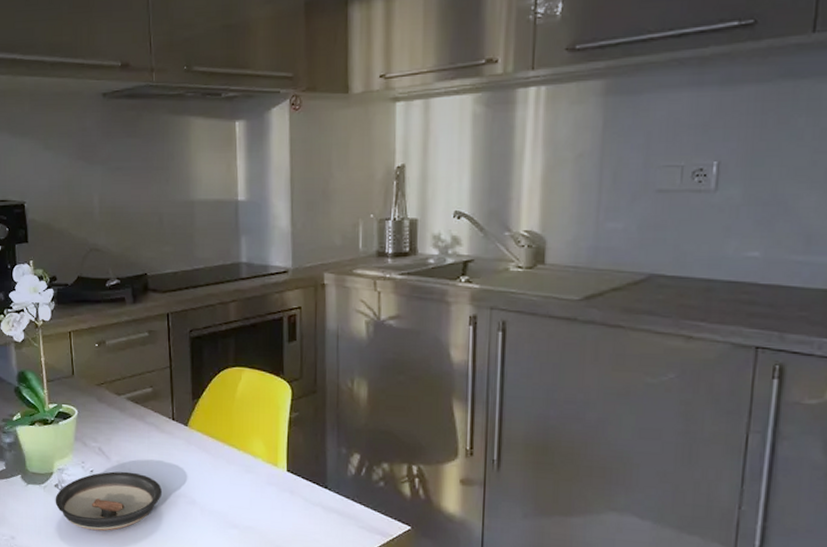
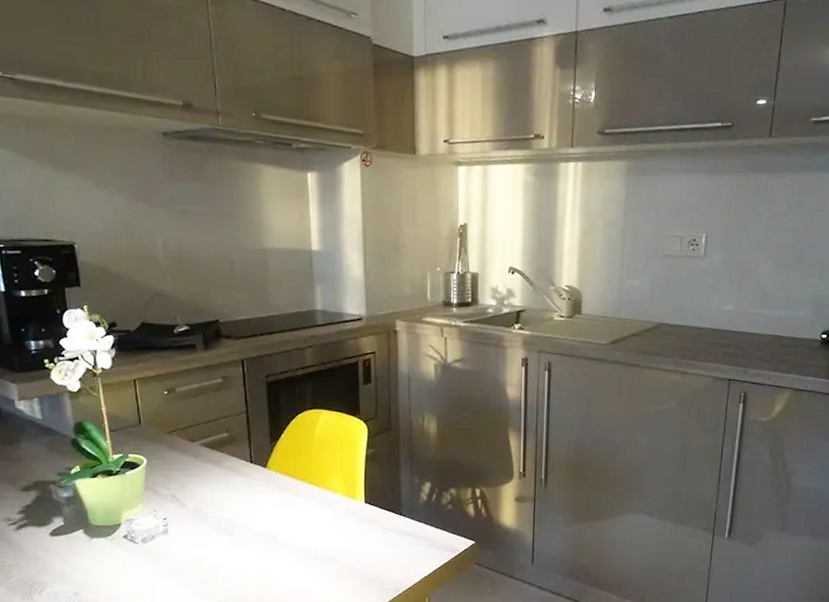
saucer: present [55,471,162,532] -> none [124,516,241,577]

